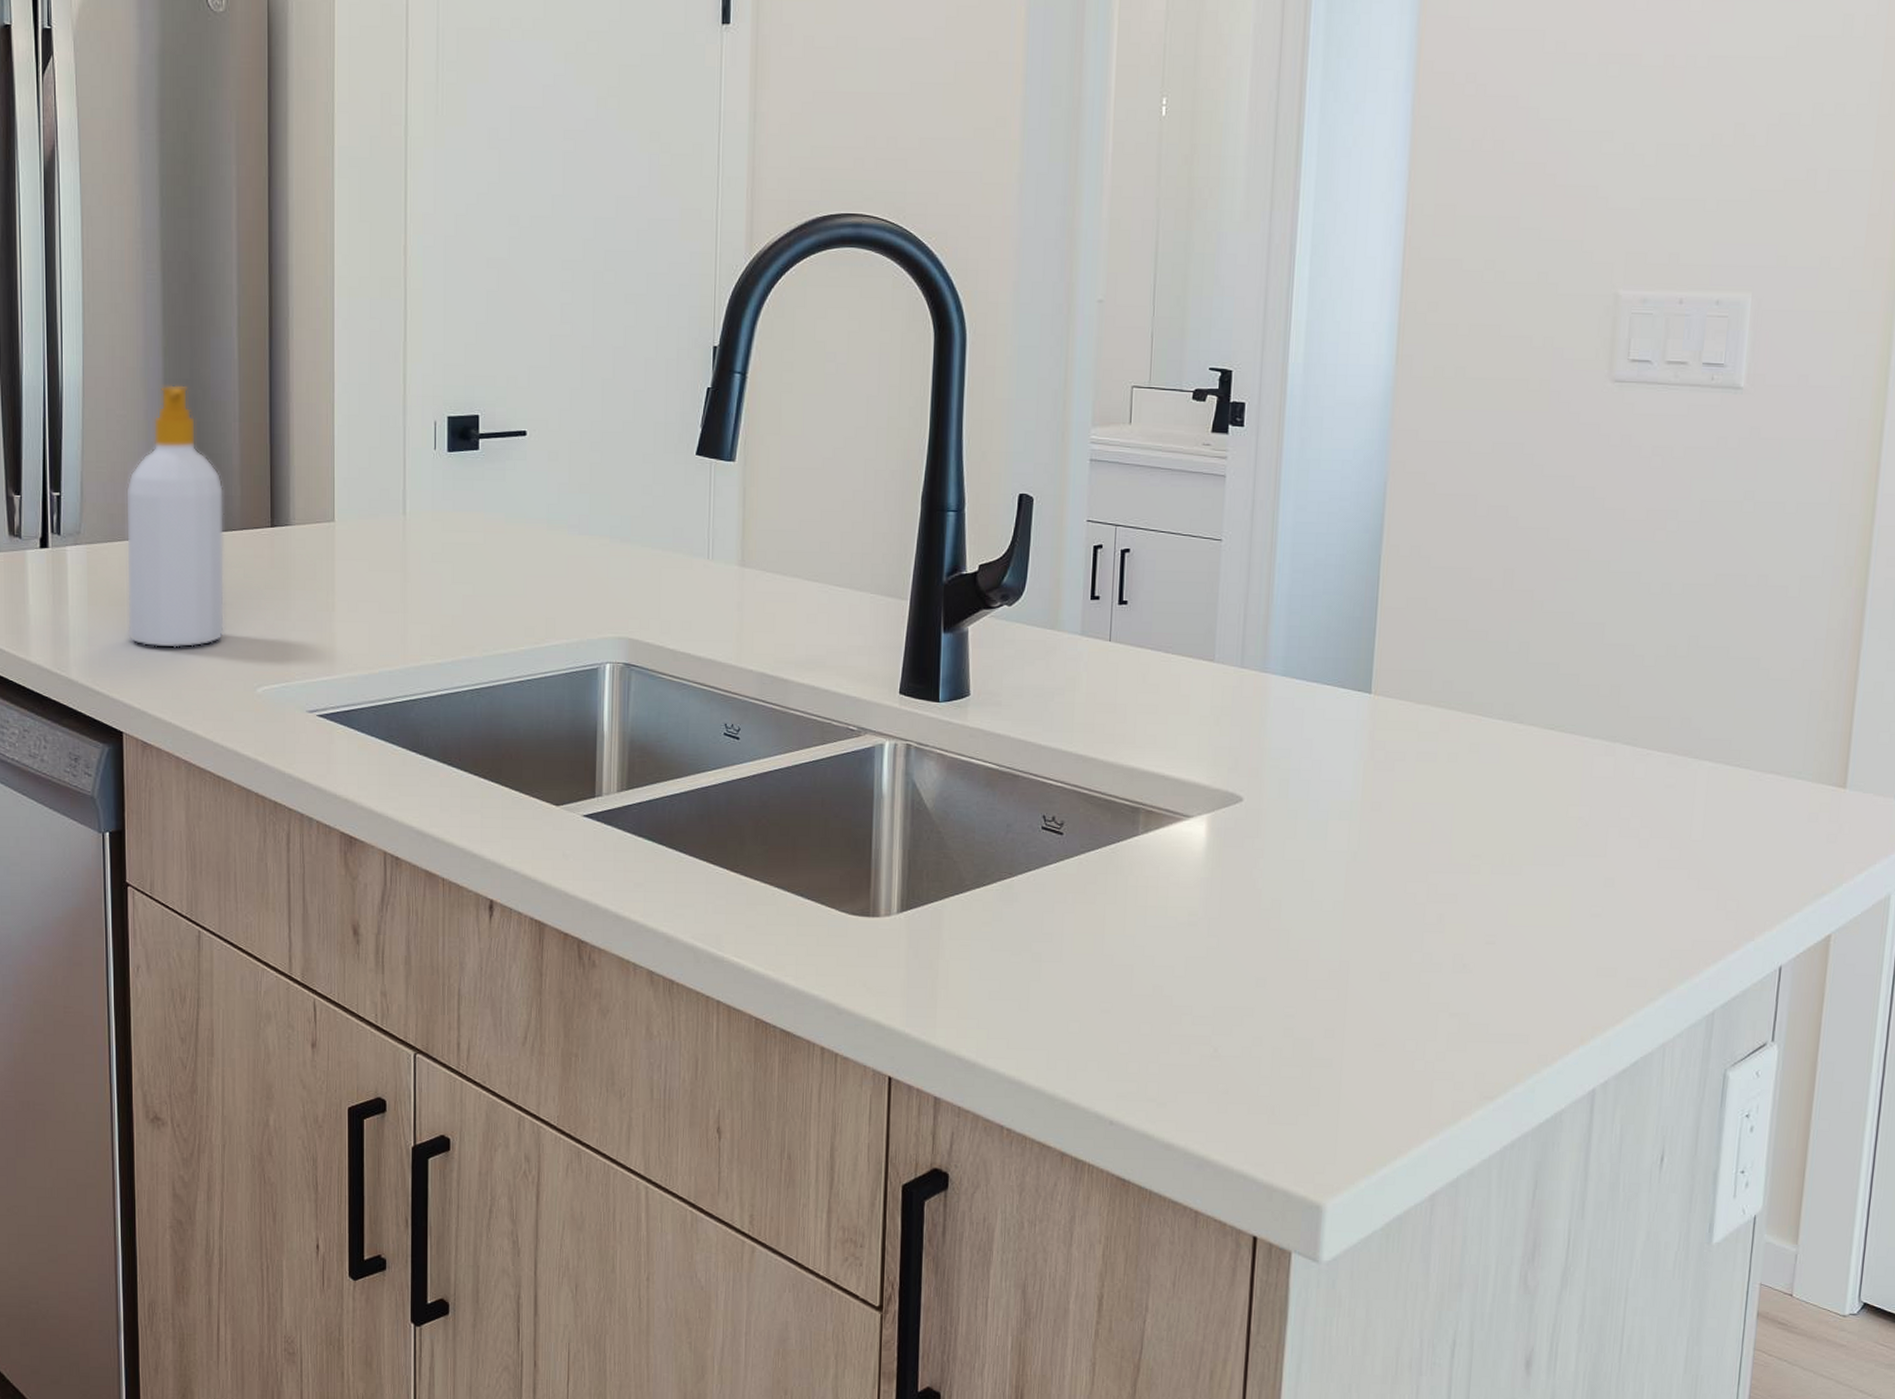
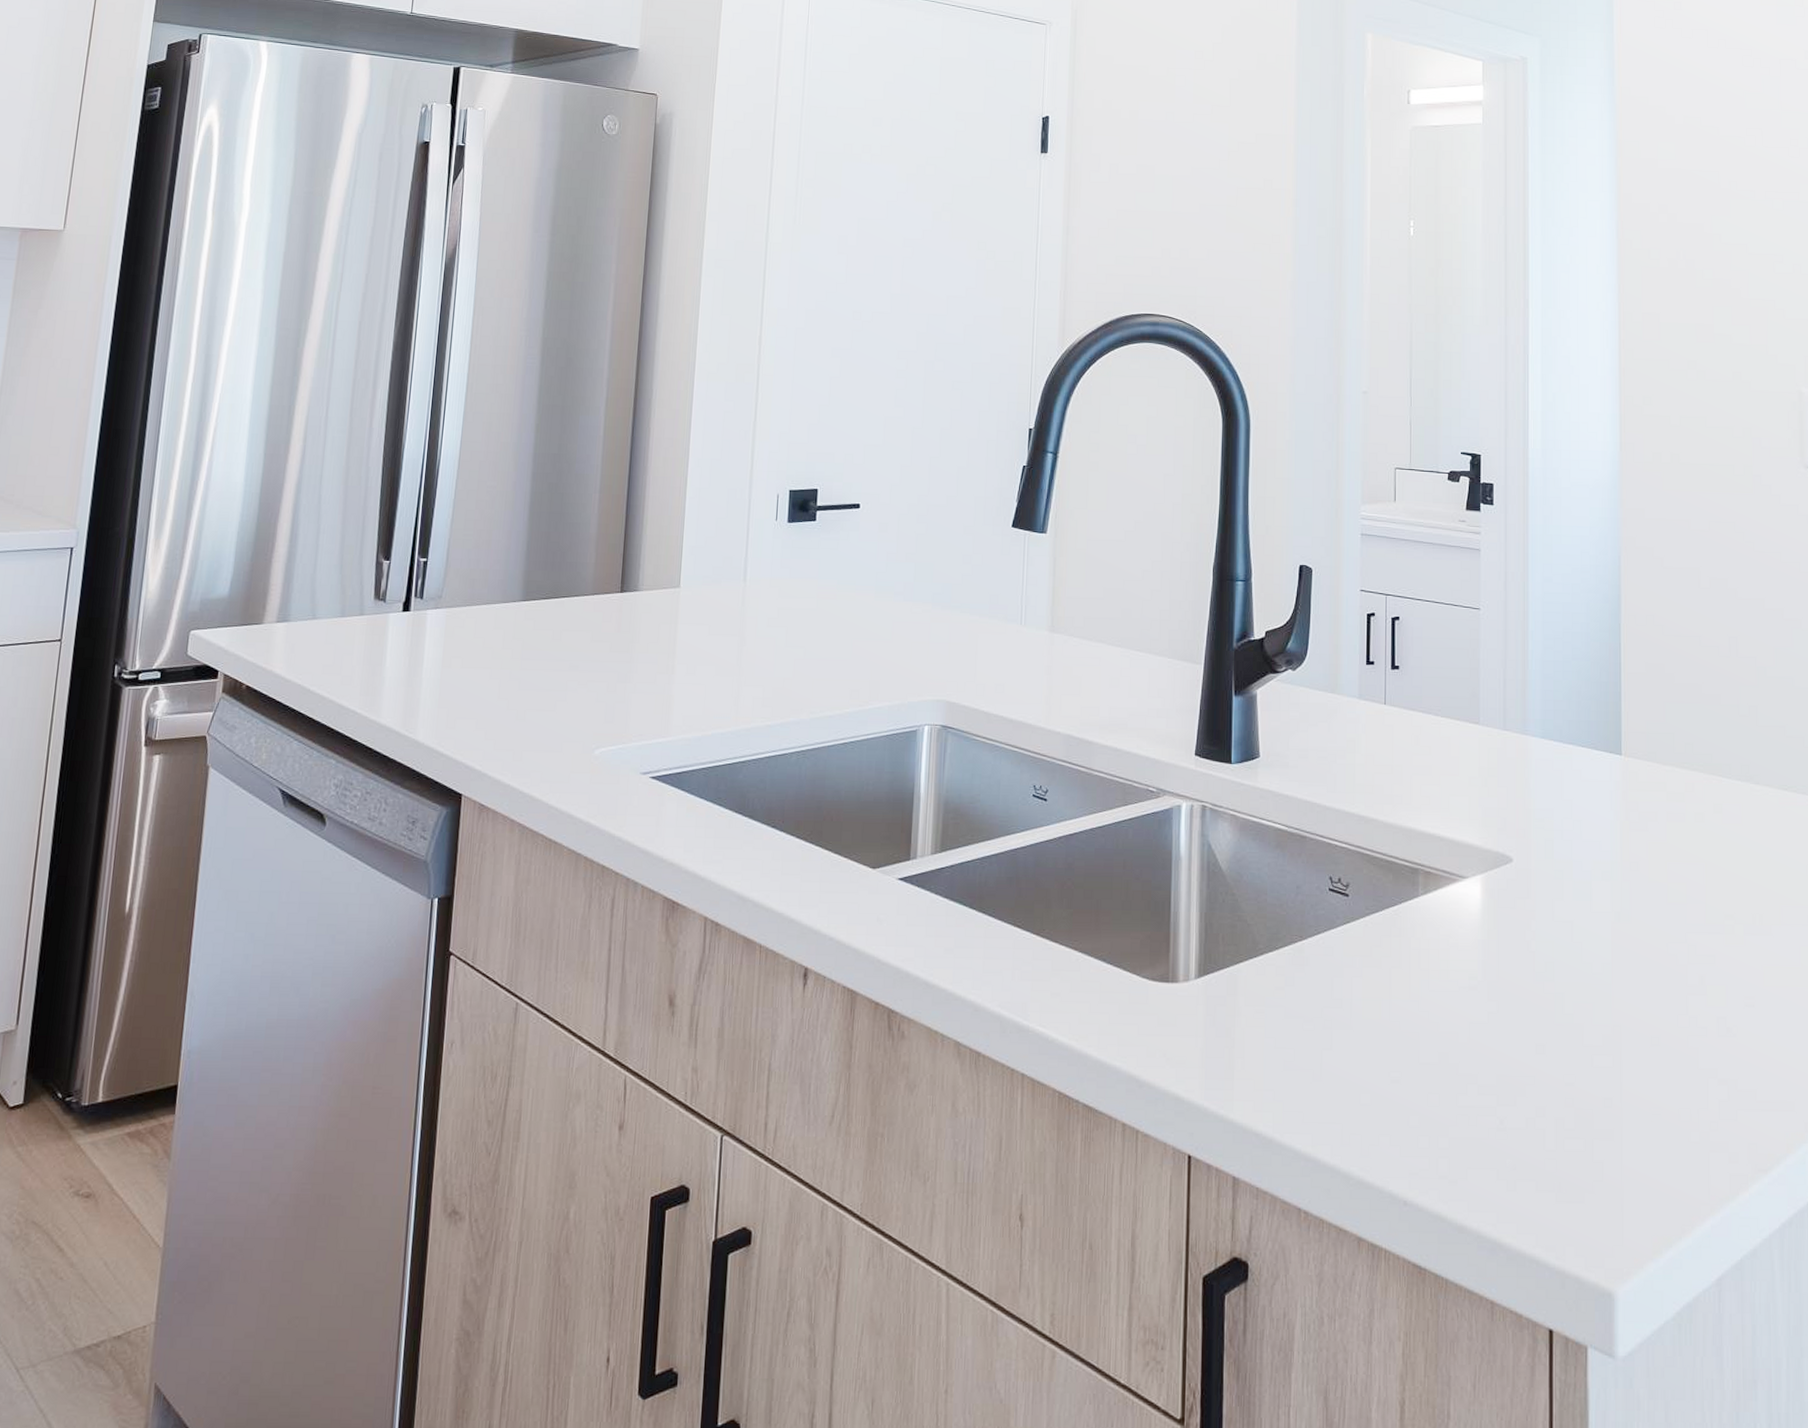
soap bottle: present [125,385,225,648] -> none [476,459,580,710]

